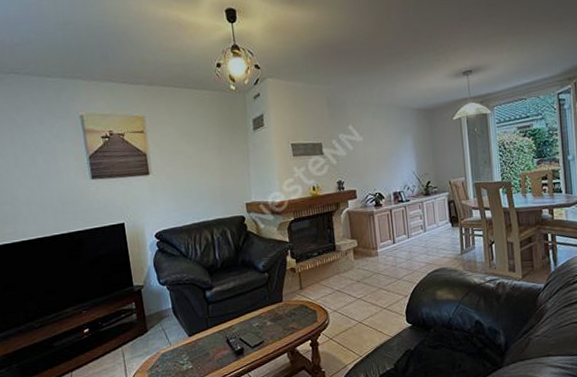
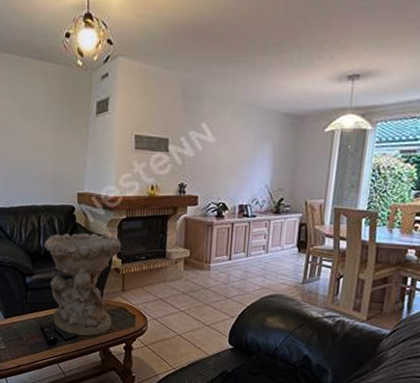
decorative bowl: none [219,237,295,341] -> present [43,233,122,336]

